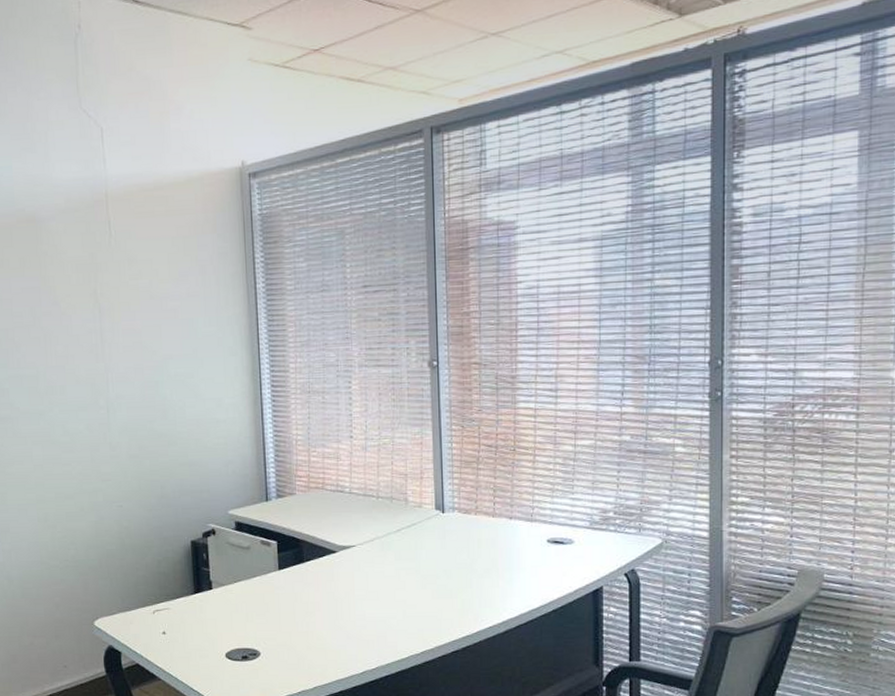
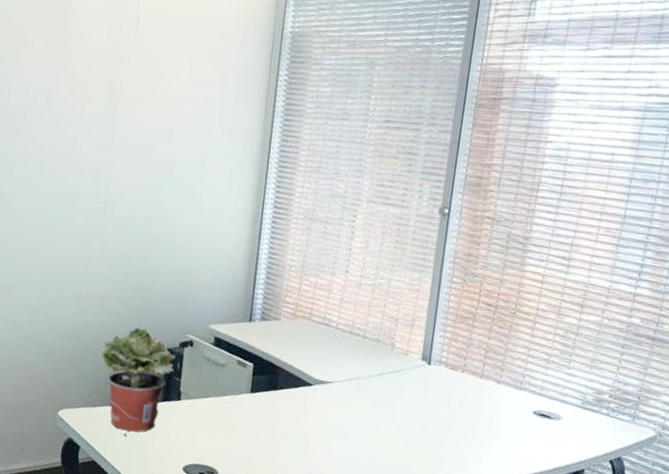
potted plant: none [128,524,201,629] -> present [102,327,176,432]

